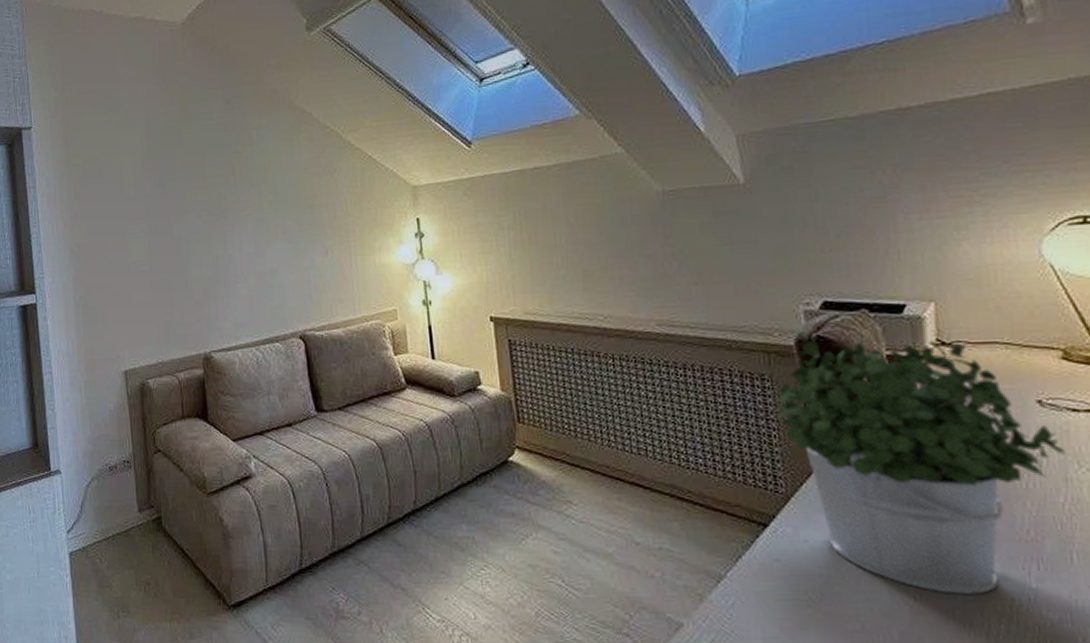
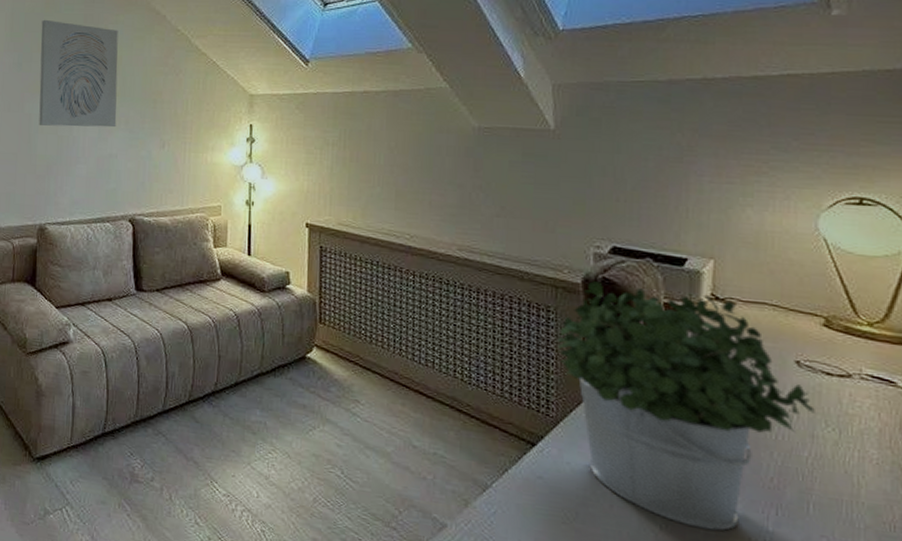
wall art: none [179,133,274,247] -> present [39,19,118,128]

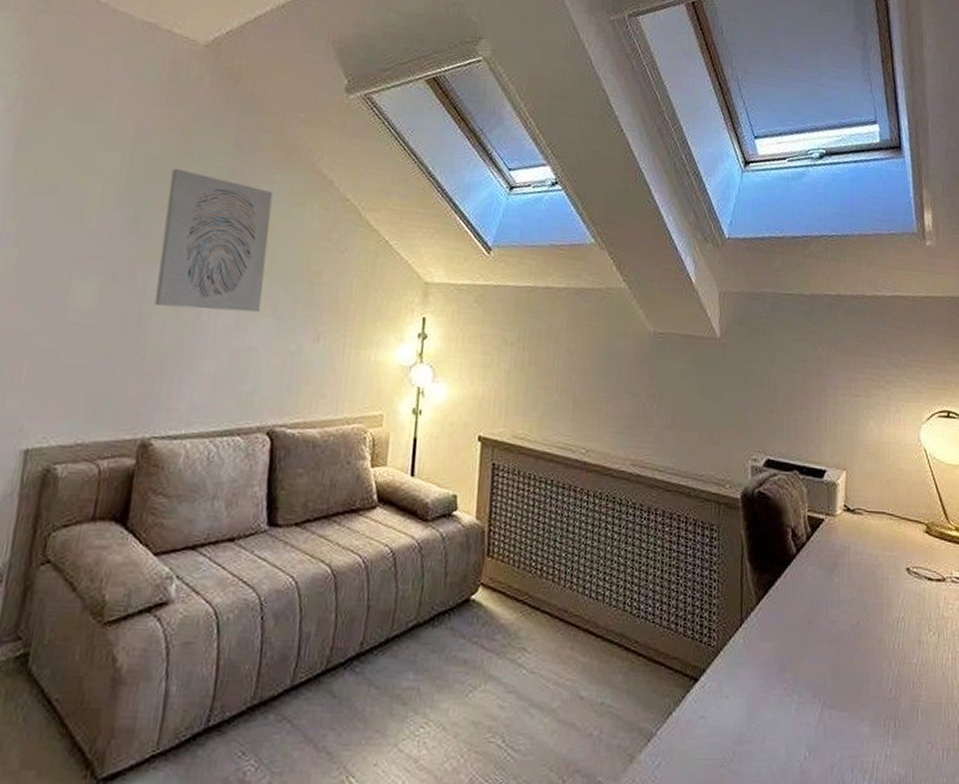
potted plant: present [557,281,815,531] -> none [719,496,921,752]

